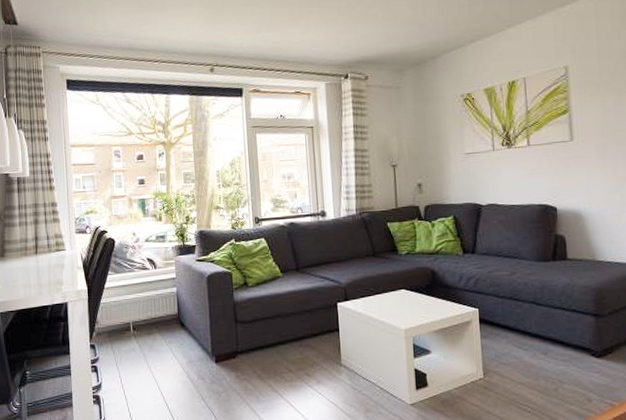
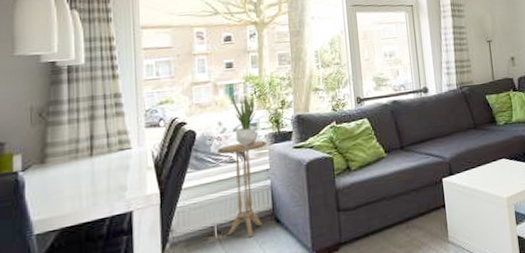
side table: none [131,251,174,337] -> present [216,140,268,238]
potted plant: none [144,209,167,256] -> present [231,94,259,147]

